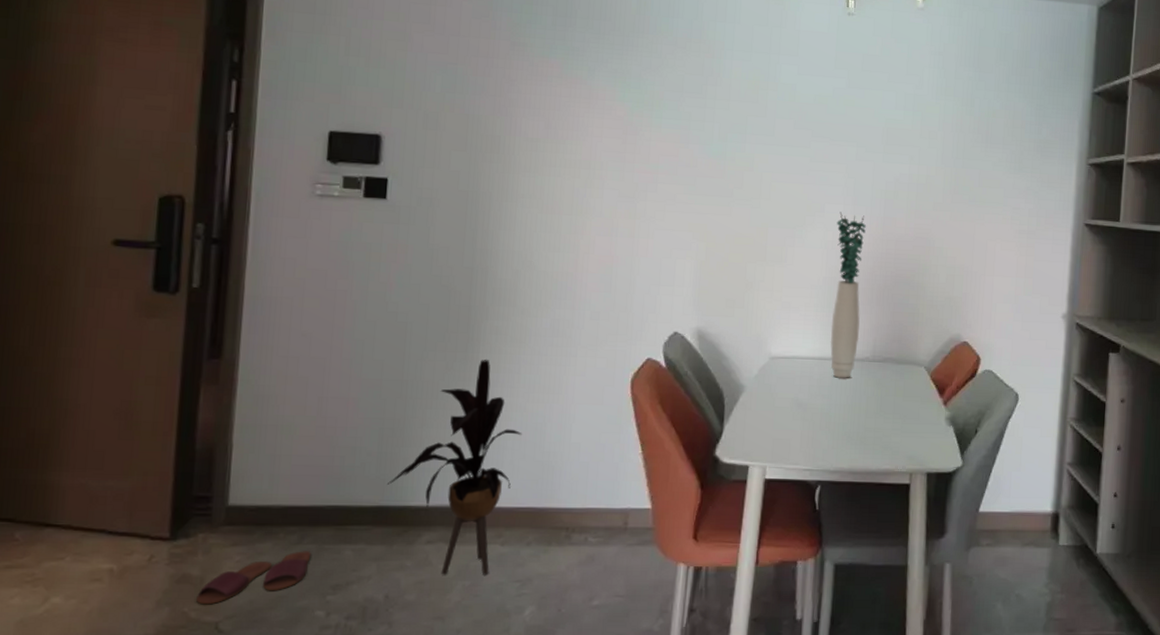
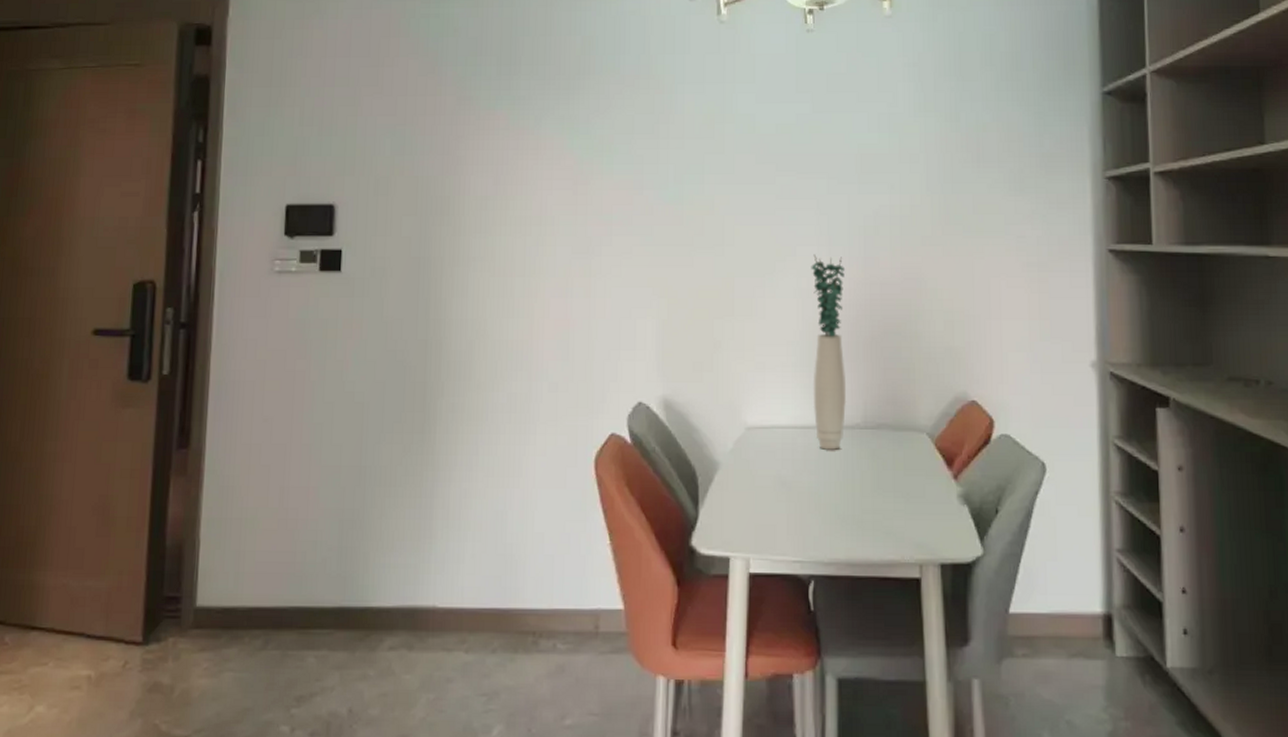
slippers: present [196,551,311,605] -> none [167,657,275,717]
house plant: present [386,359,522,575] -> none [347,440,482,688]

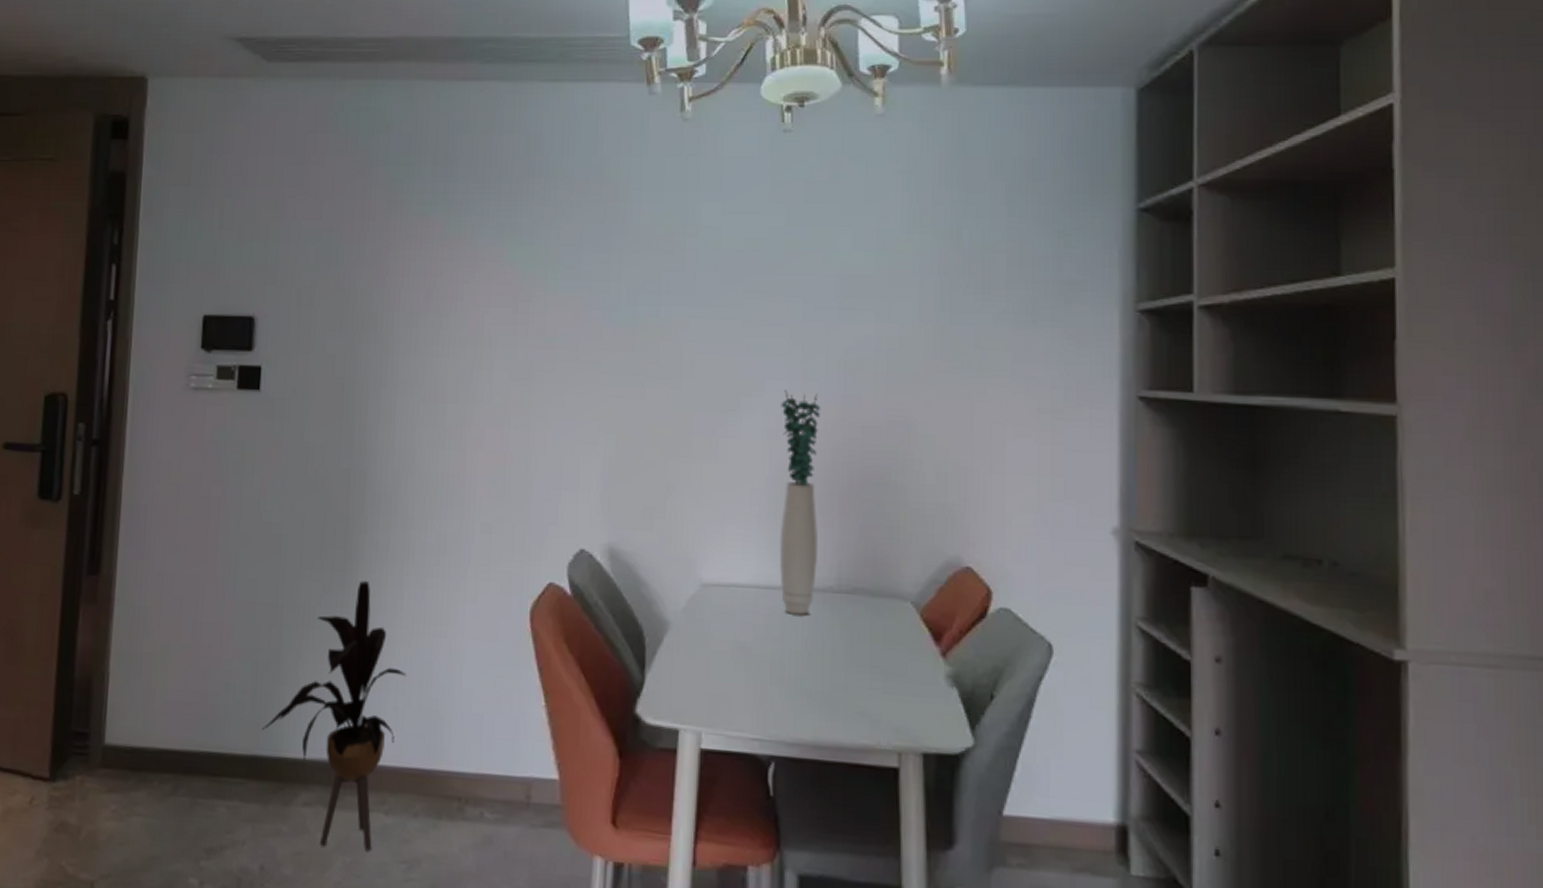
house plant: none [347,440,482,688] -> present [261,580,406,851]

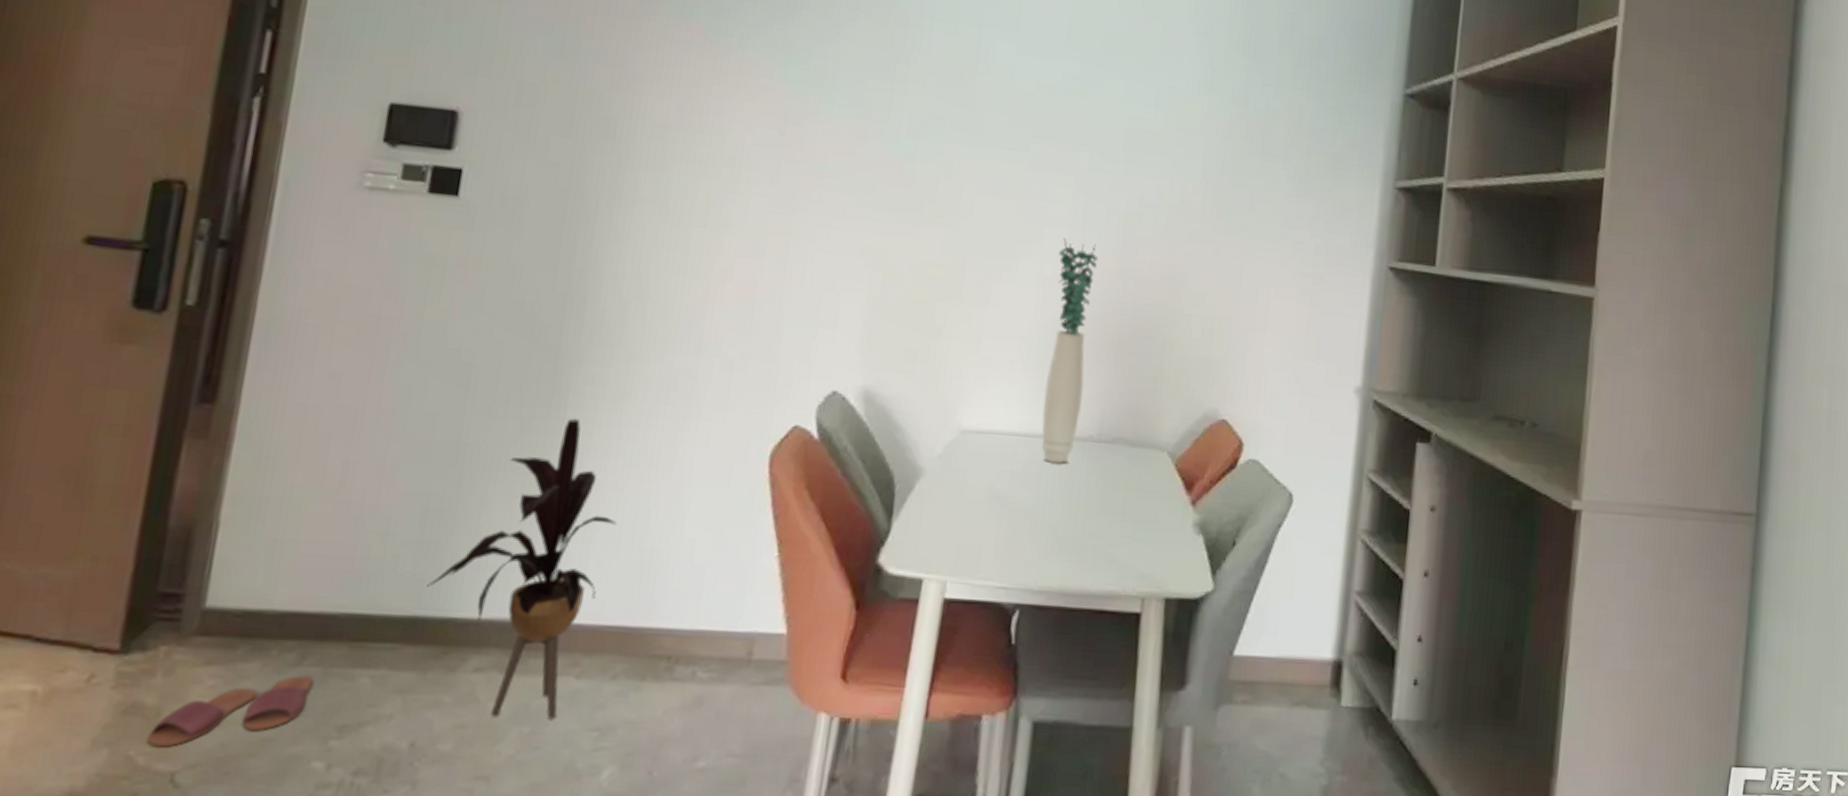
slippers: none [73,804,185,860] -> present [147,675,314,748]

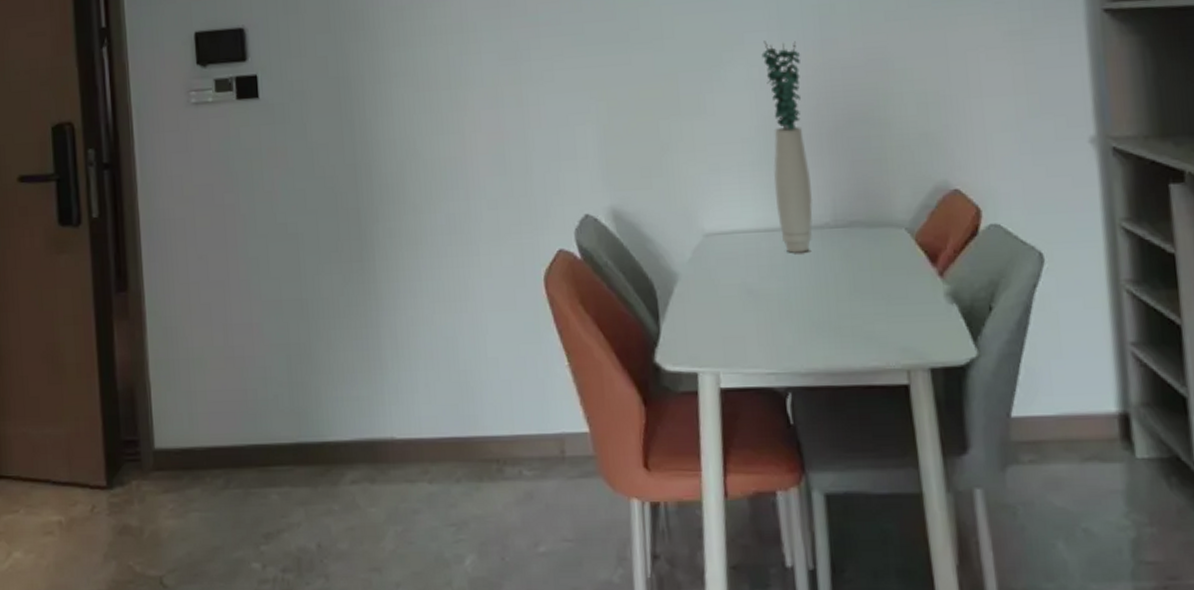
slippers: present [147,675,314,748] -> none [139,496,239,558]
house plant: present [425,418,617,720] -> none [302,267,433,520]

